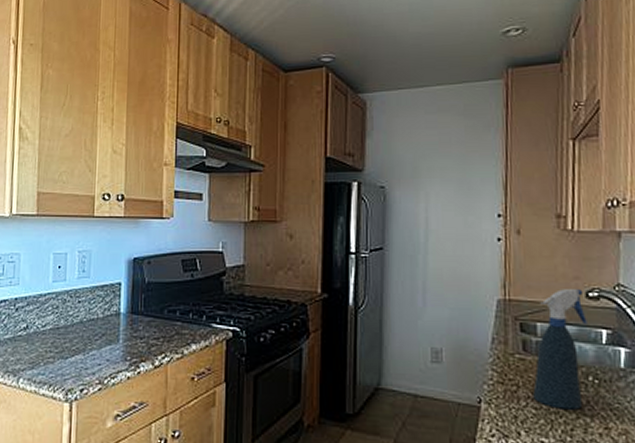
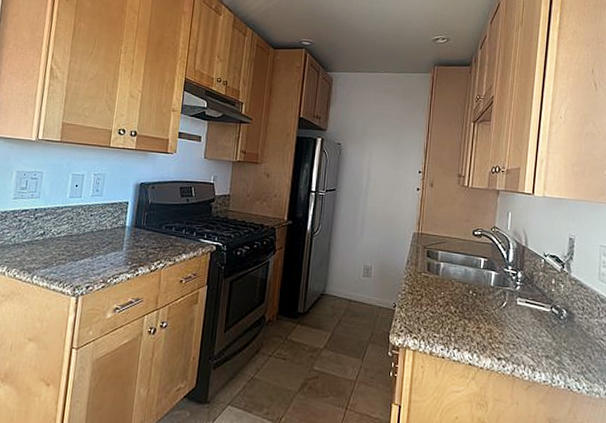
spray bottle: present [533,289,587,410] -> none [431,228,472,314]

